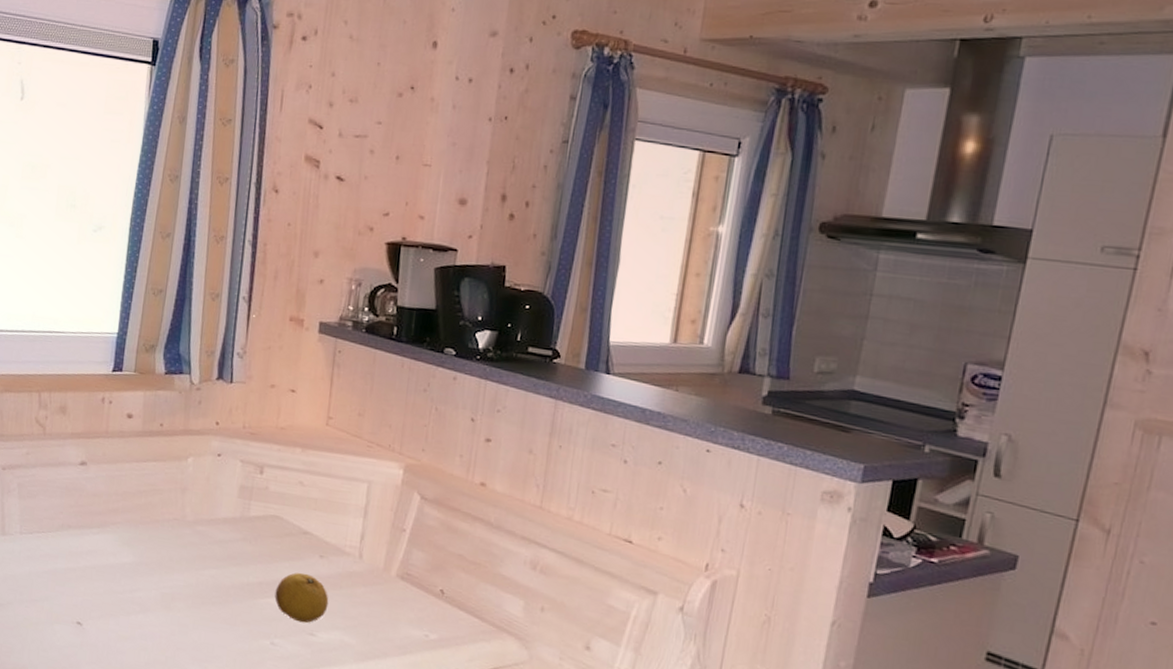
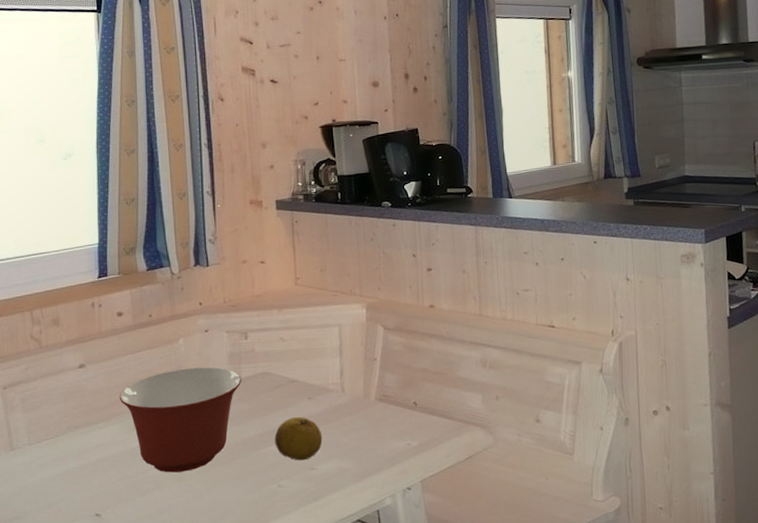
mixing bowl: none [117,489,250,603] -> present [119,367,242,473]

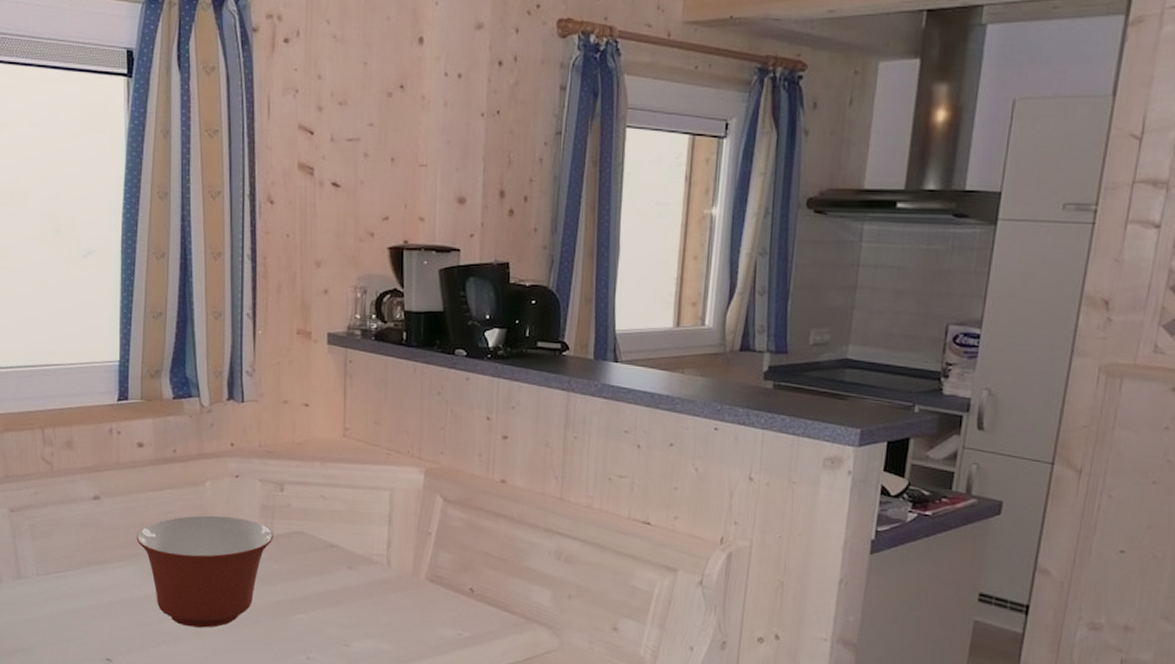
fruit: present [274,416,323,461] -> none [306,585,361,635]

